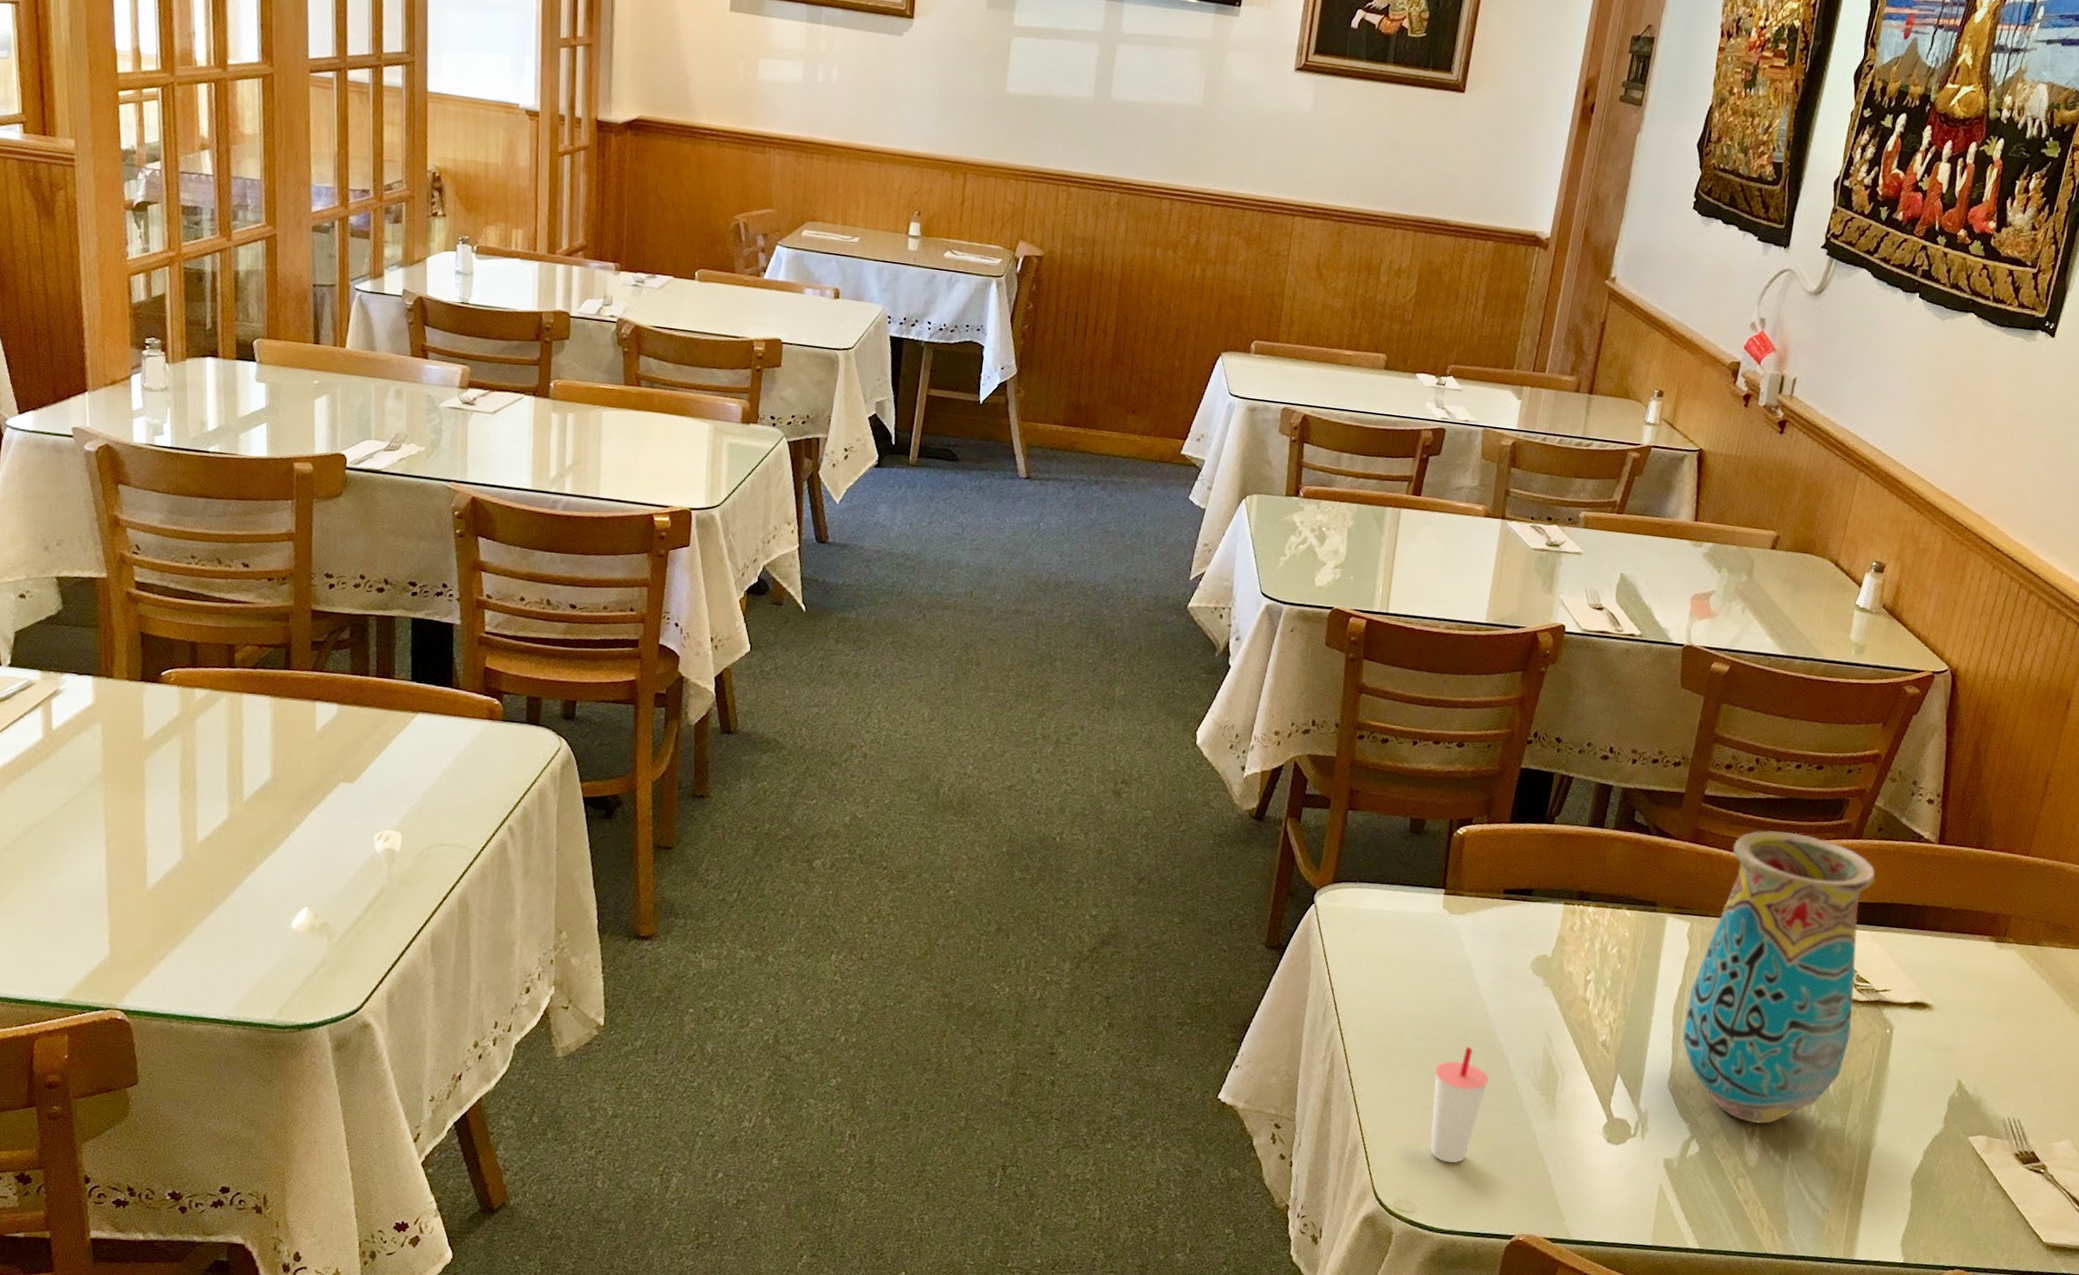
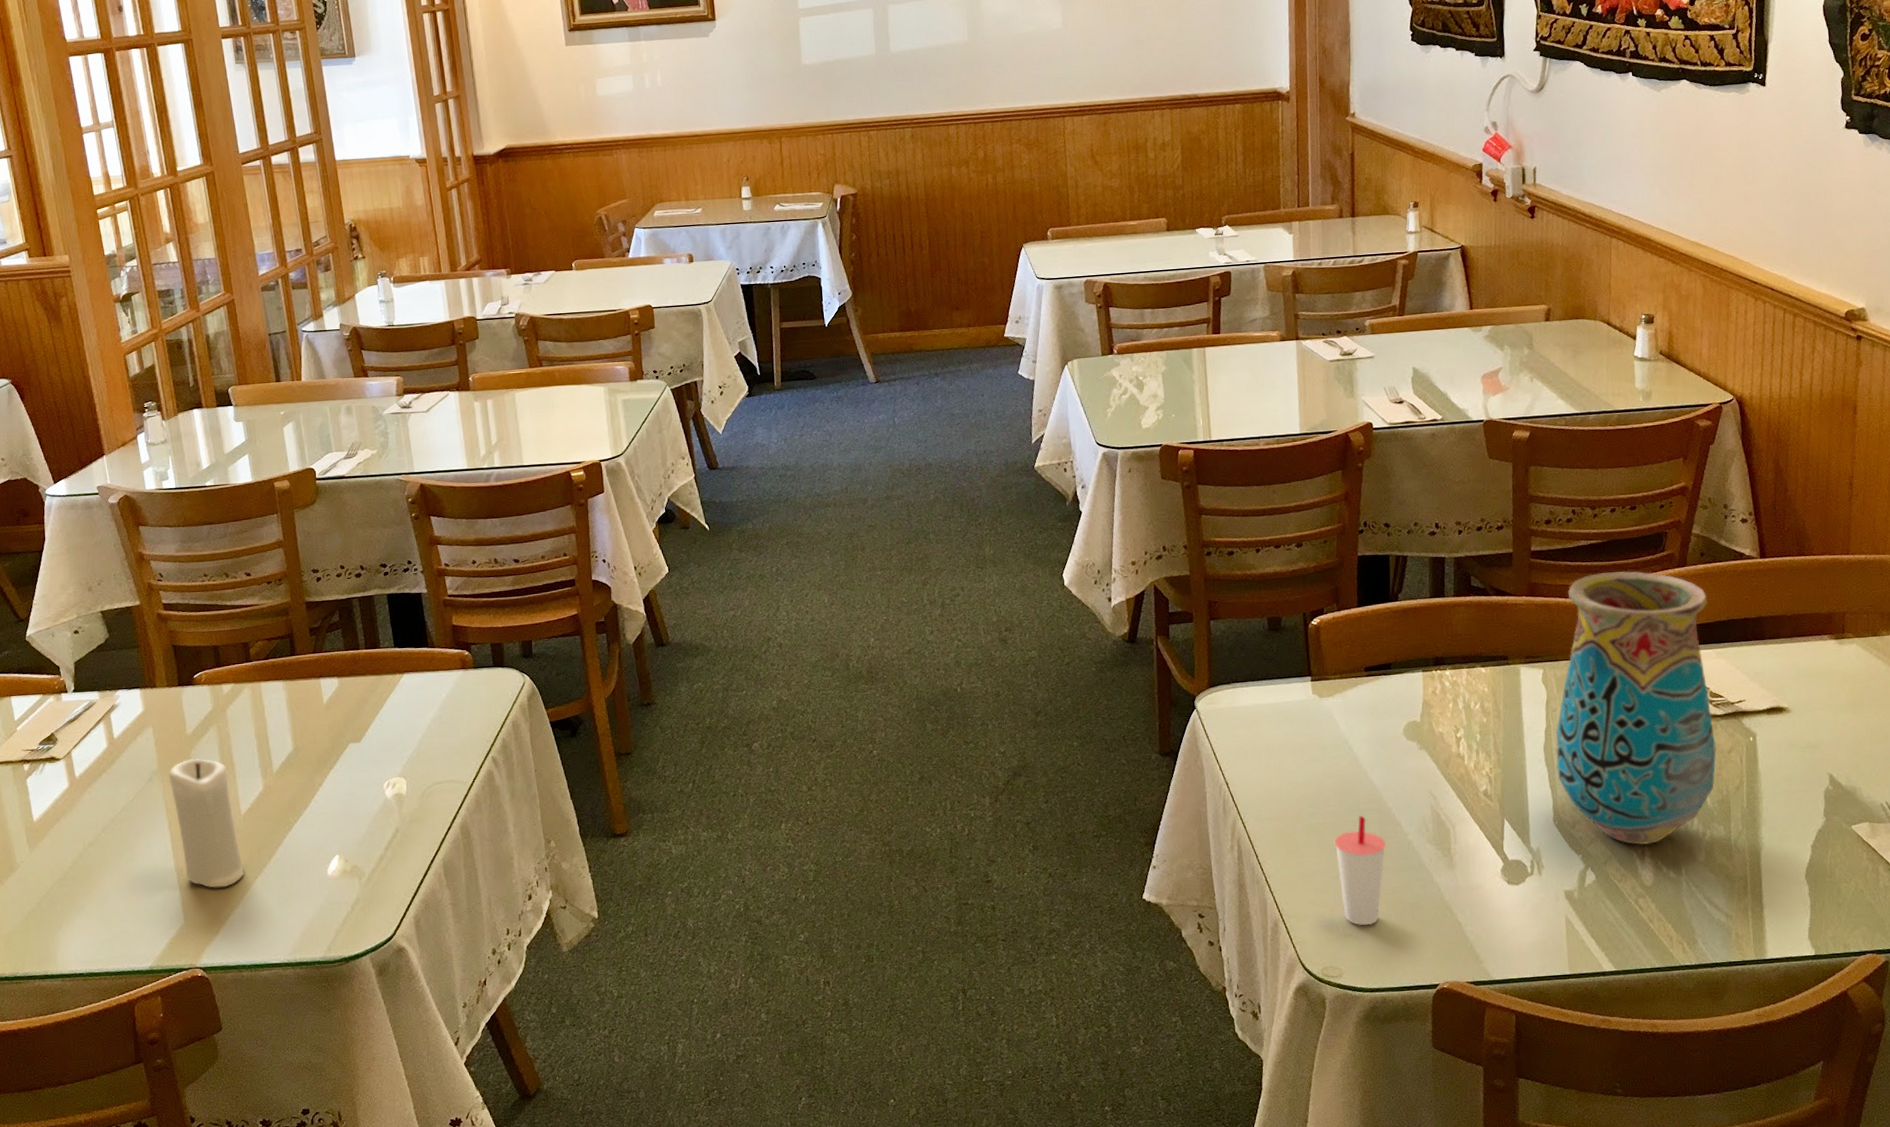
candle: none [113,768,191,923] -> present [168,758,244,888]

